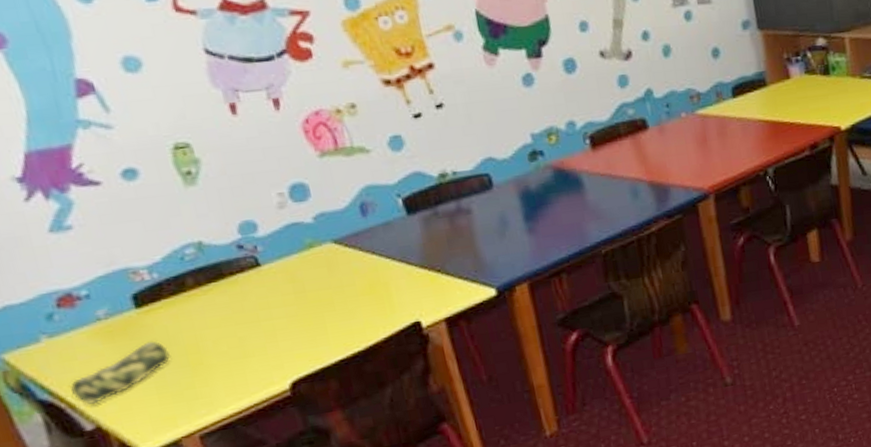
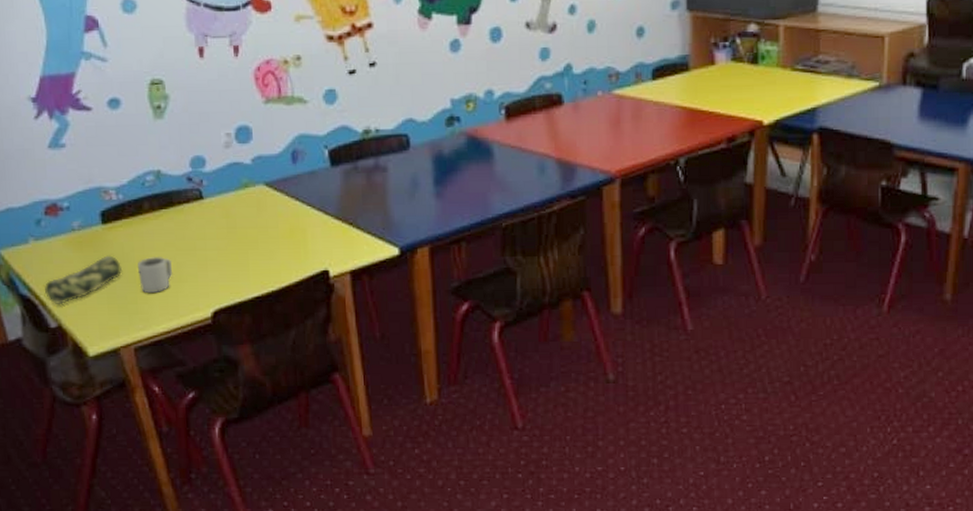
cup: none [189,333,235,375] -> present [138,256,173,294]

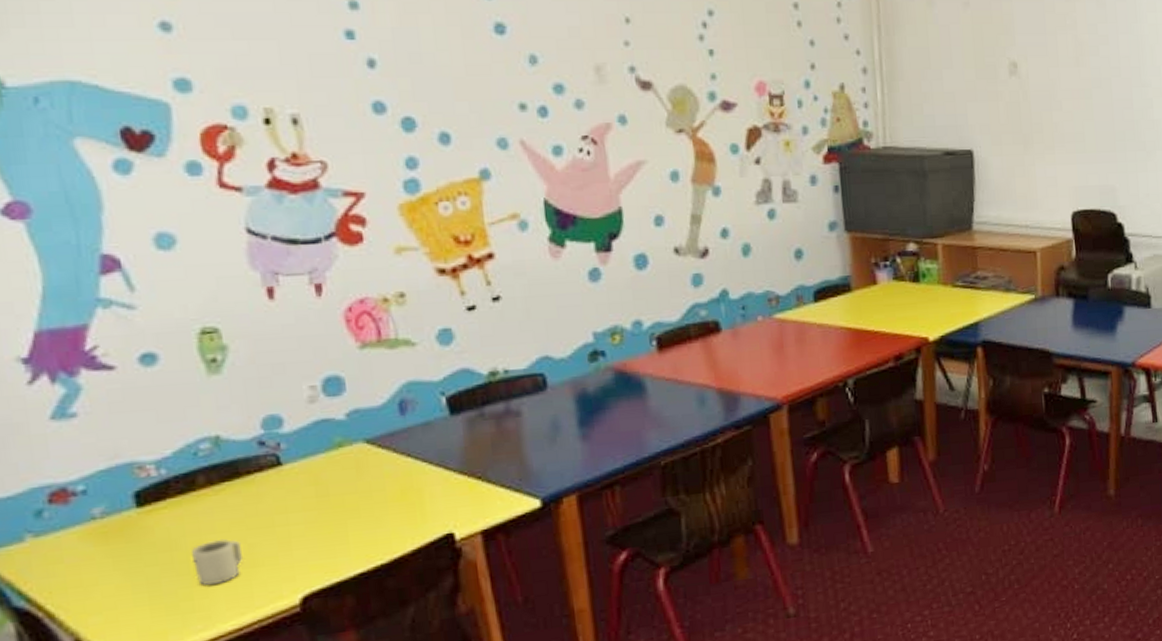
pencil case: present [44,255,122,304] -> none [50,544,169,614]

